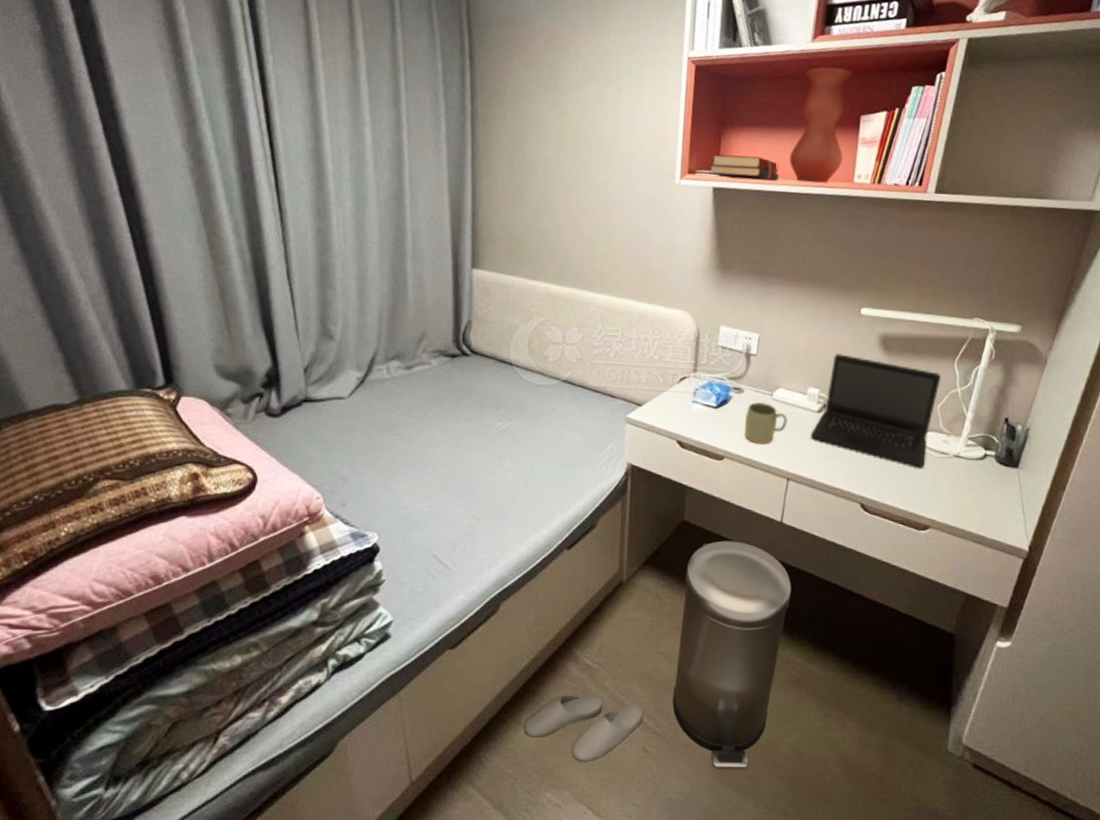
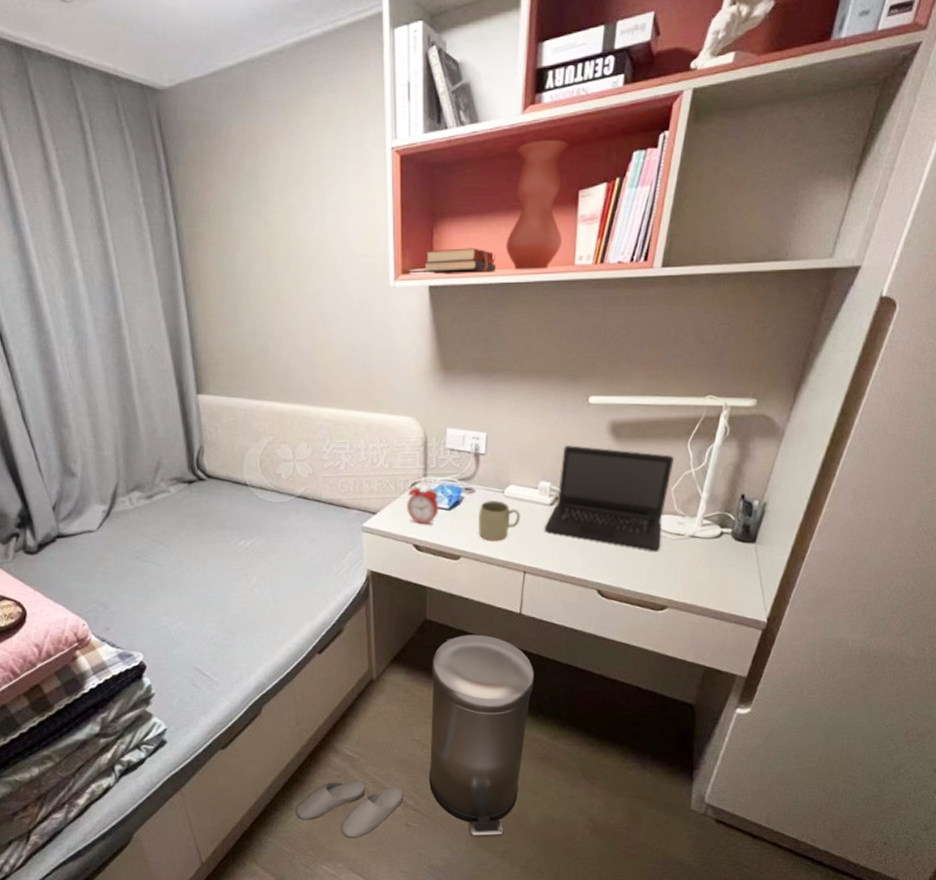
alarm clock: none [674,376,707,422] -> present [407,481,439,525]

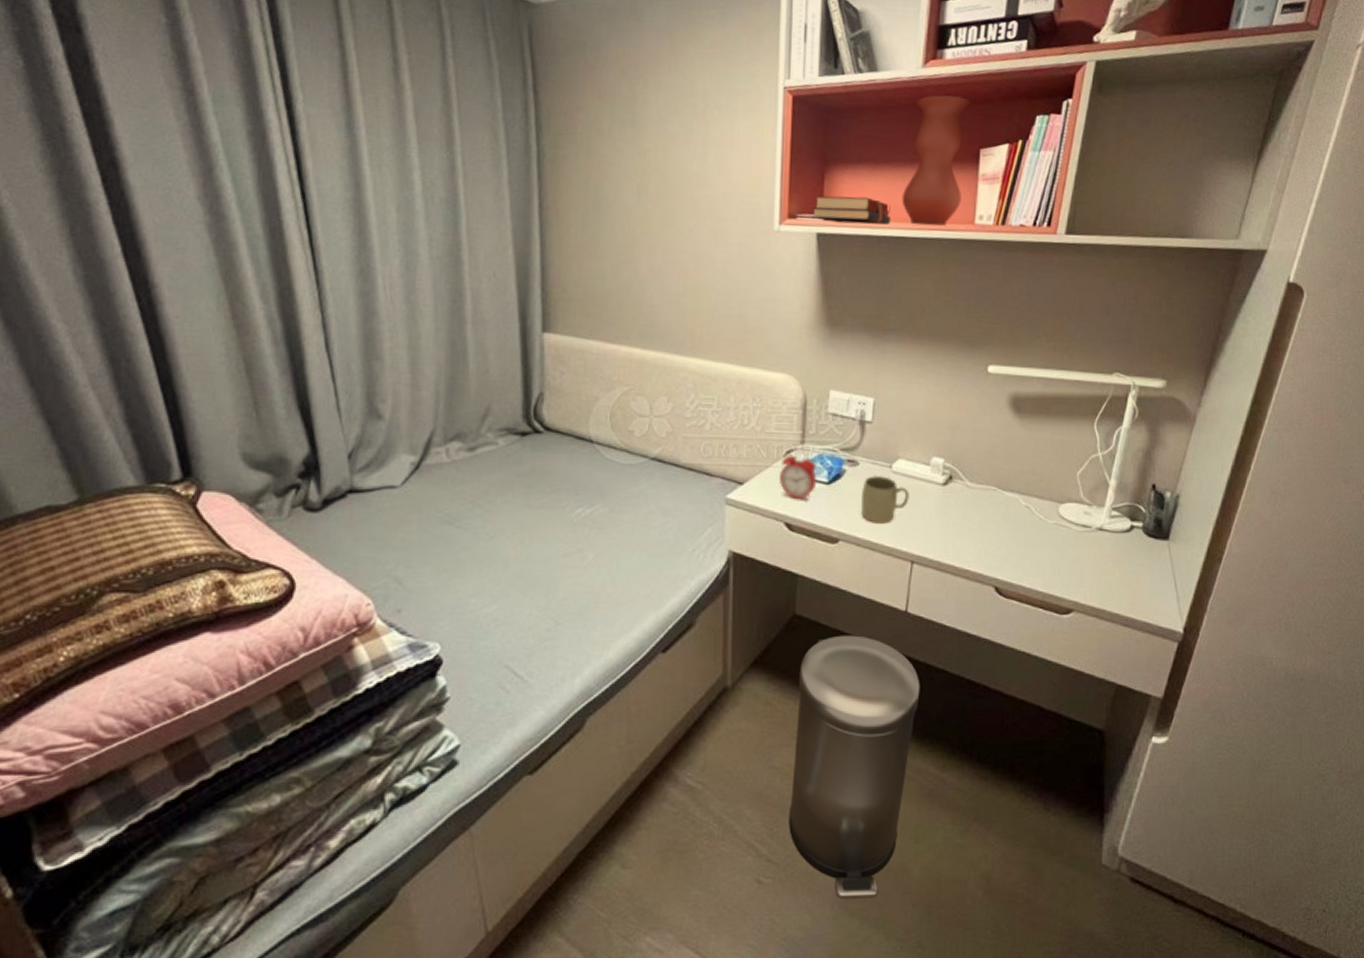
slippers: present [295,779,404,838] -> none [617,818,756,898]
laptop: present [545,444,674,551] -> none [937,416,1079,544]

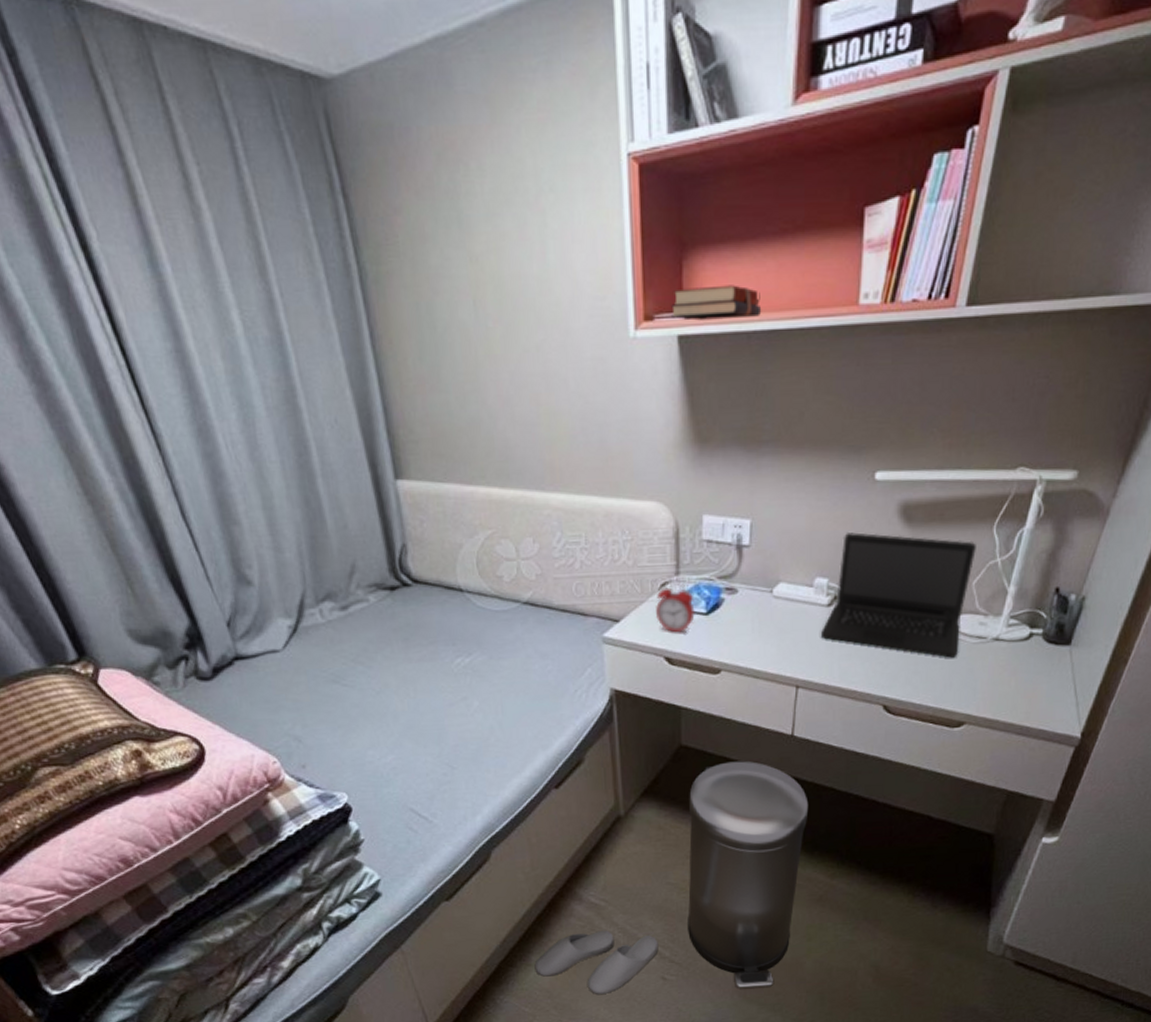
slippers: none [617,818,756,898] -> present [534,930,659,994]
mug: present [860,474,910,524] -> none [741,601,792,651]
vase: present [901,95,971,226] -> none [773,138,853,314]
laptop: none [937,416,1079,544] -> present [821,531,976,658]

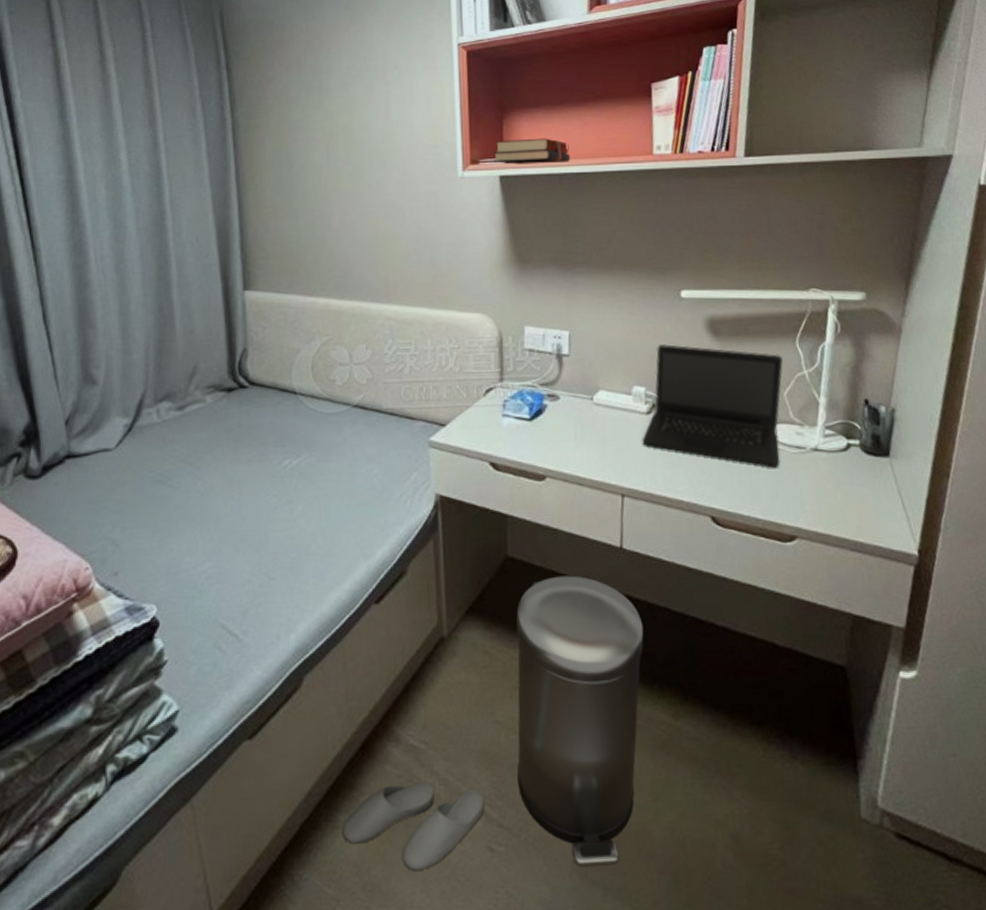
alarm clock: present [656,581,695,633] -> none [481,387,519,438]

